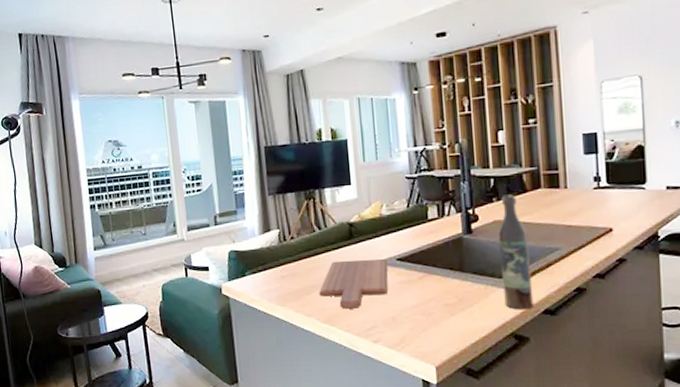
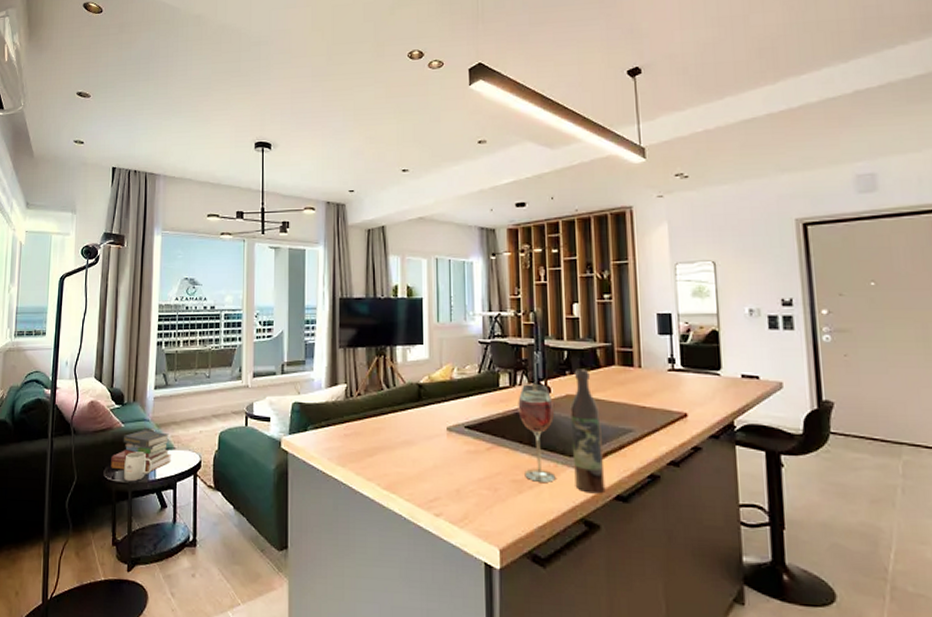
books: none [62,288,119,327] -> present [111,430,171,473]
mug: none [75,309,103,337] -> present [124,451,153,482]
cutting board: present [319,258,388,309] -> none [382,423,456,477]
wineglass: none [447,213,486,304] -> present [518,384,556,482]

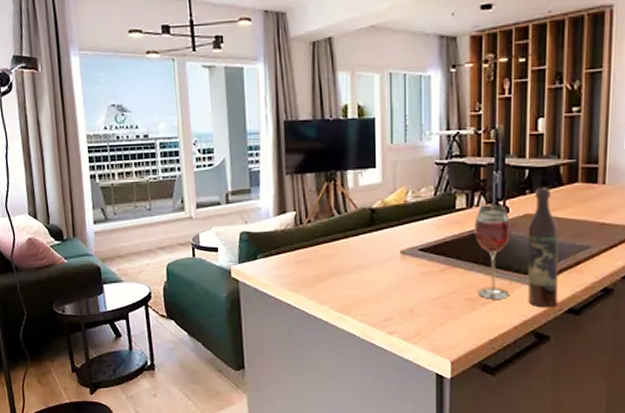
books: present [111,430,171,473] -> none [58,265,120,305]
mug: present [124,451,153,482] -> none [72,286,103,314]

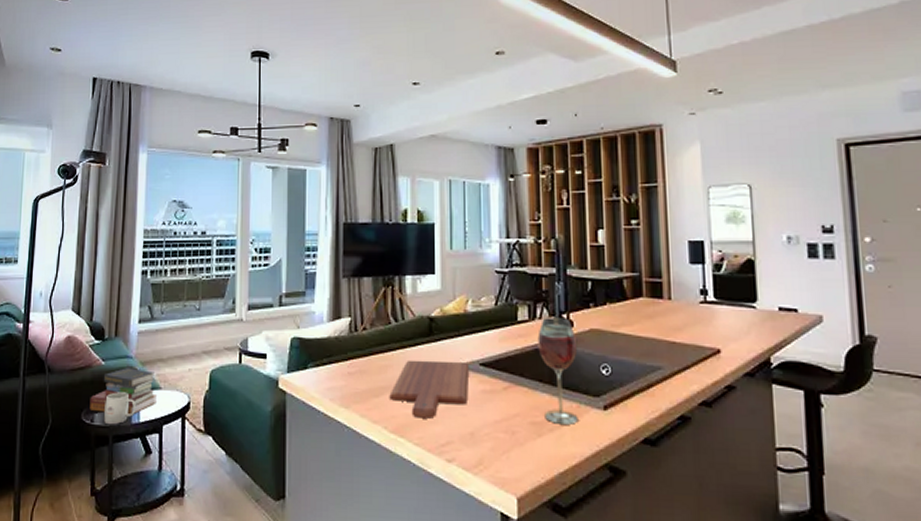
books: none [58,265,120,305] -> present [89,368,157,415]
mug: none [72,286,103,314] -> present [104,392,137,425]
cutting board: none [334,247,409,299] -> present [389,360,470,419]
wine bottle: present [527,187,559,308] -> none [594,301,632,437]

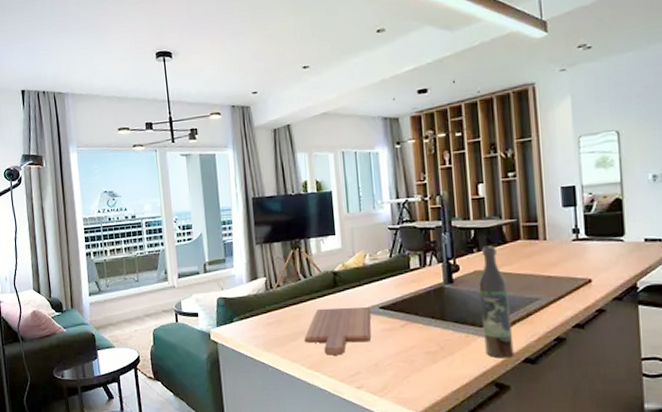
books: present [89,368,157,415] -> none [58,332,112,370]
mug: present [104,392,137,425] -> none [70,352,97,379]
wineglass: present [537,318,579,425] -> none [428,263,467,352]
wine bottle: none [594,301,632,437] -> present [479,245,514,359]

